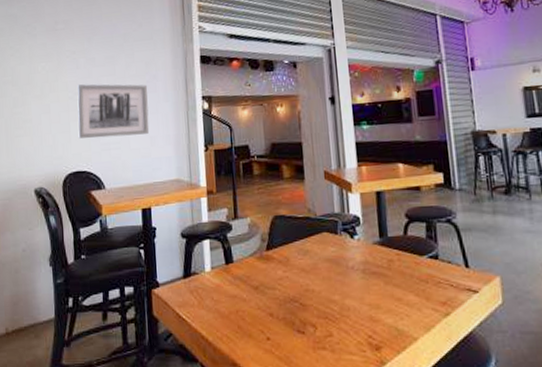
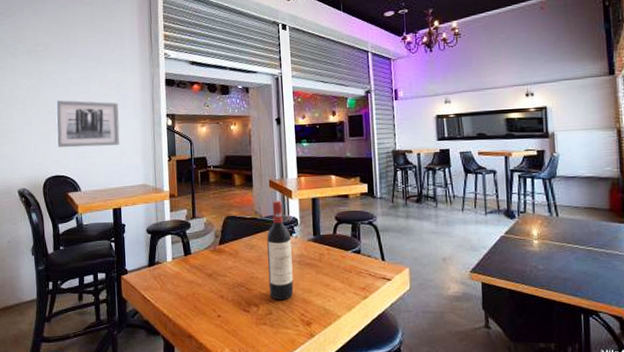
wine bottle: none [323,196,358,319] -> present [267,201,294,300]

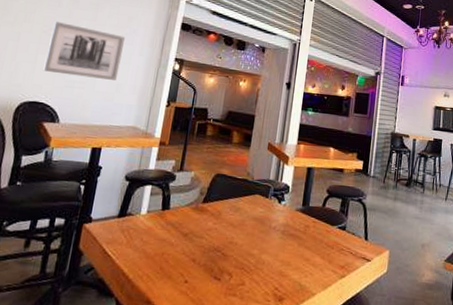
wine bottle: present [267,201,294,300] -> none [246,165,280,271]

